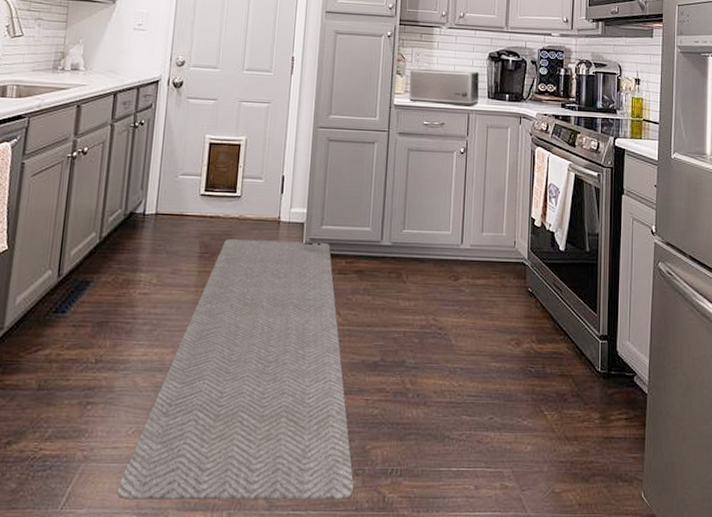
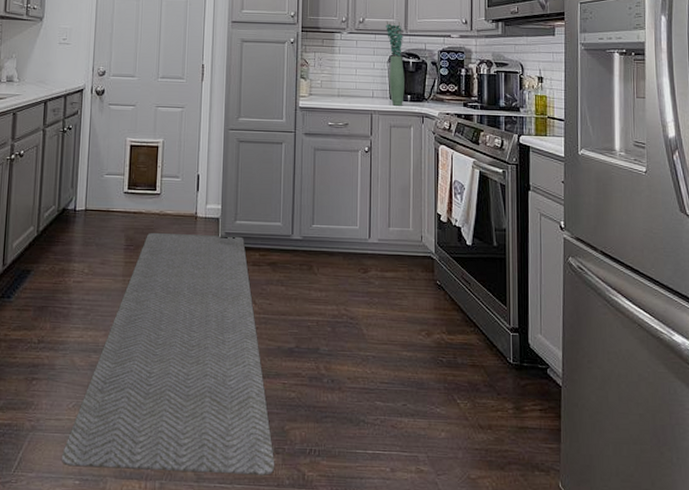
toaster: present [409,68,480,107] -> none [312,72,382,107]
vase: none [486,16,504,106] -> present [386,21,404,106]

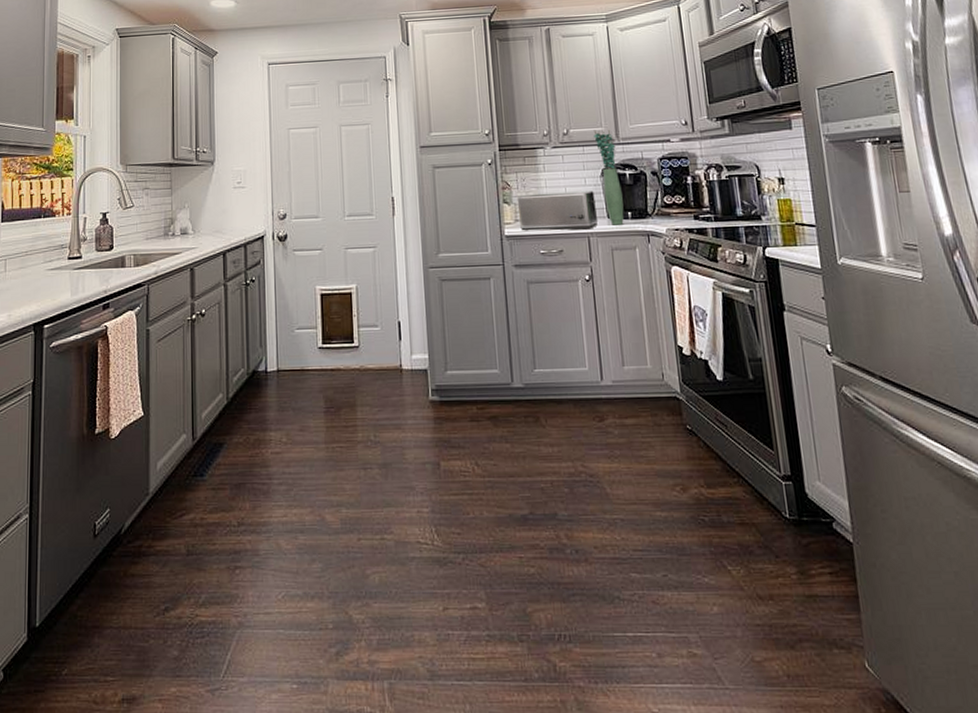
rug: present [62,233,275,476] -> none [275,389,520,669]
toaster: none [312,72,382,107] -> present [516,191,598,231]

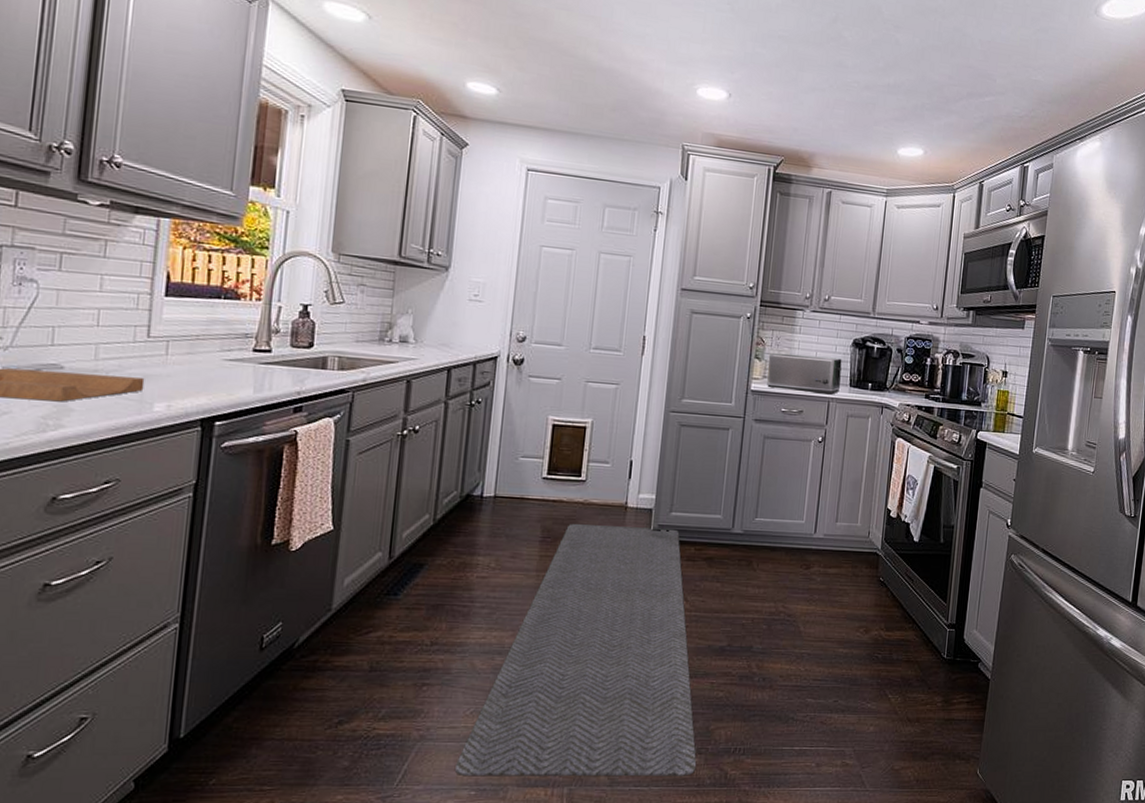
rug: none [275,389,520,669] -> present [455,524,697,777]
vase: present [593,130,625,225] -> none [850,300,870,395]

